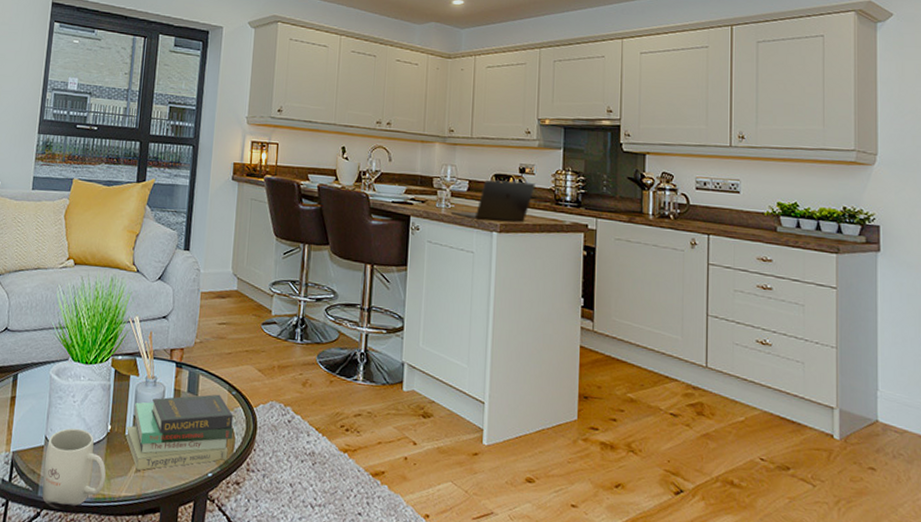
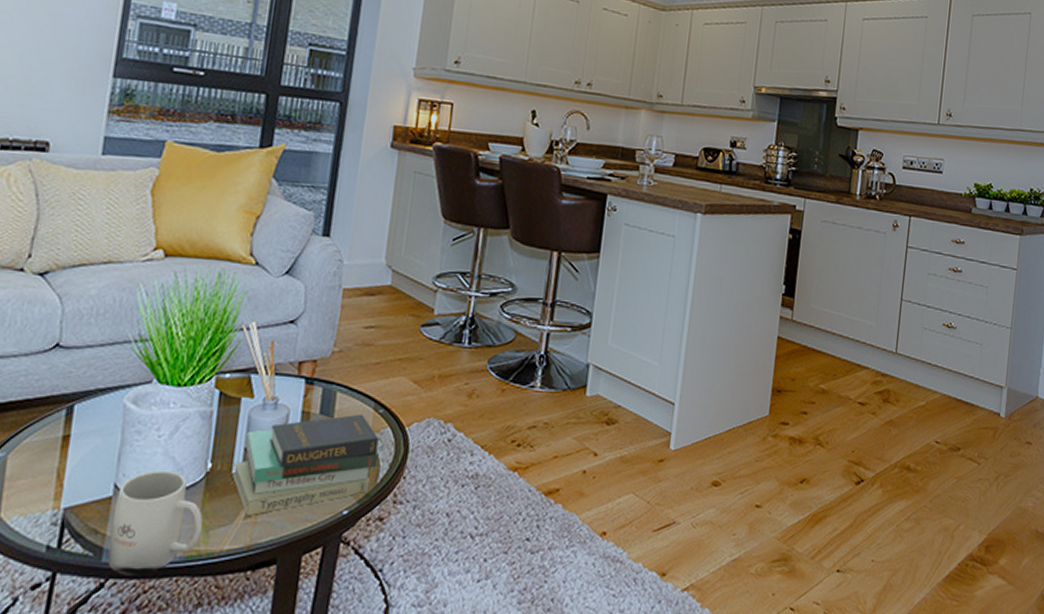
laptop: present [450,179,535,223] -> none [652,154,746,204]

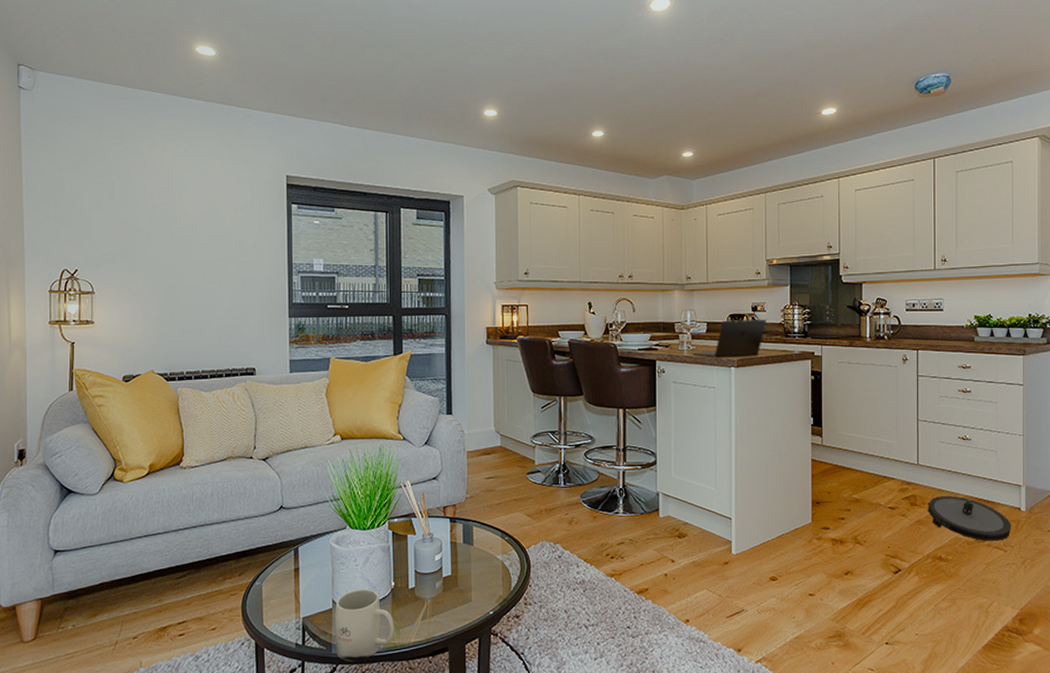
books: present [232,414,379,515] -> none [409,541,509,618]
laptop: none [652,154,746,204] -> present [692,320,767,359]
robot vacuum: none [901,393,989,451] -> present [928,496,1012,541]

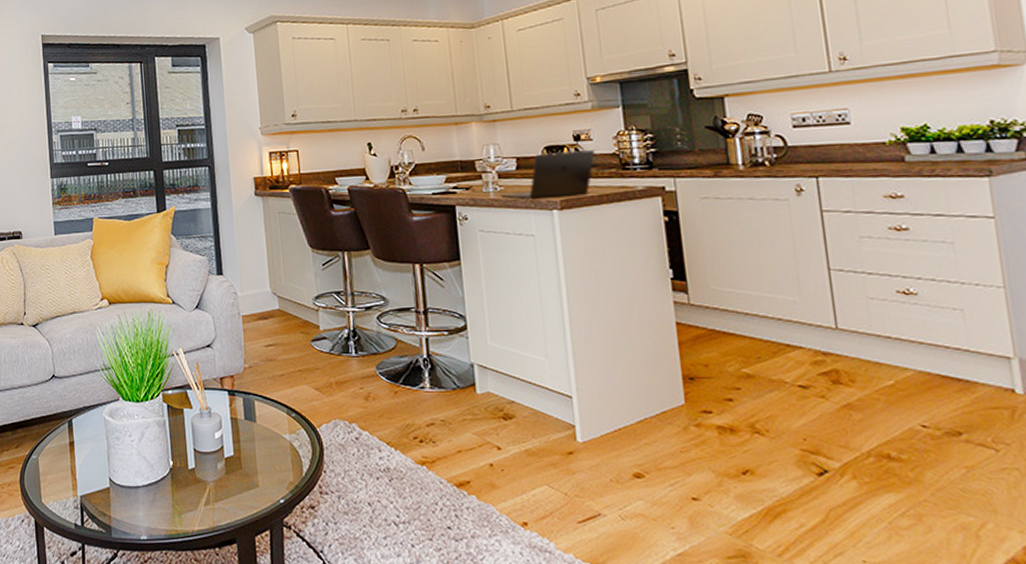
mug: present [334,589,395,662] -> none [112,467,177,548]
robot vacuum: present [928,496,1012,541] -> none [859,371,1003,435]

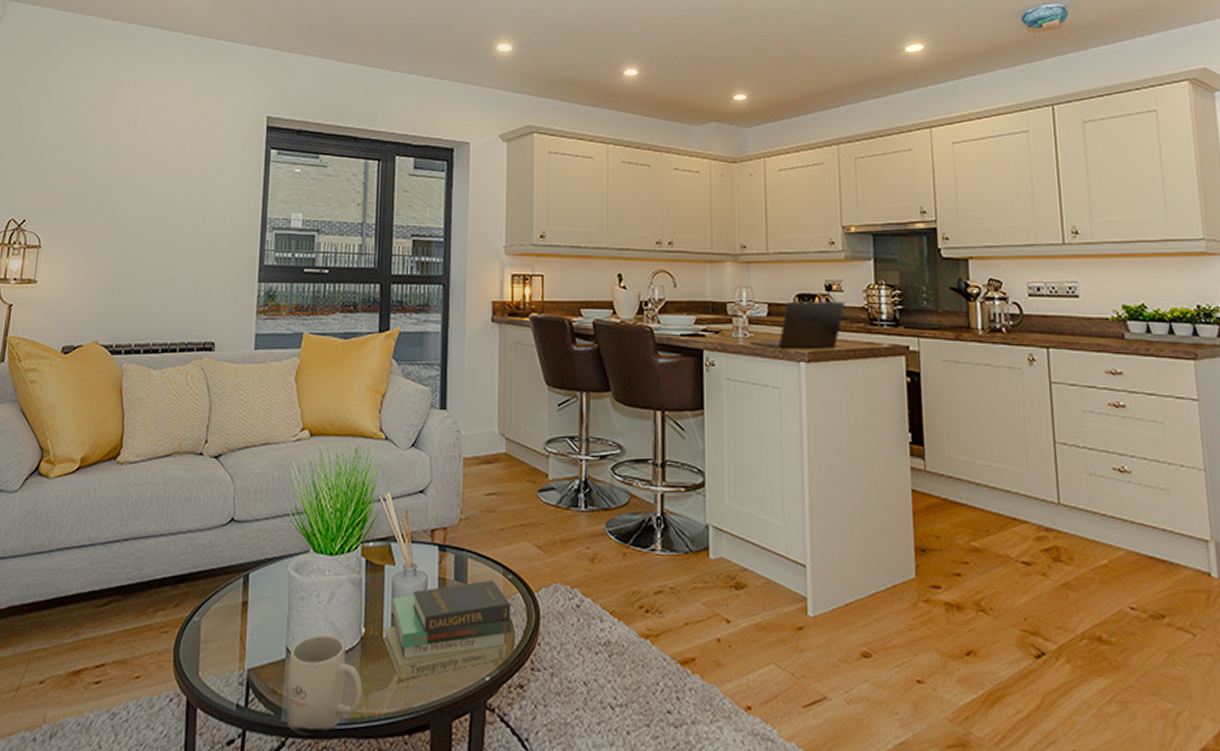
mug: none [112,467,177,548] -> present [285,634,363,736]
books: none [189,418,300,503] -> present [384,579,512,680]

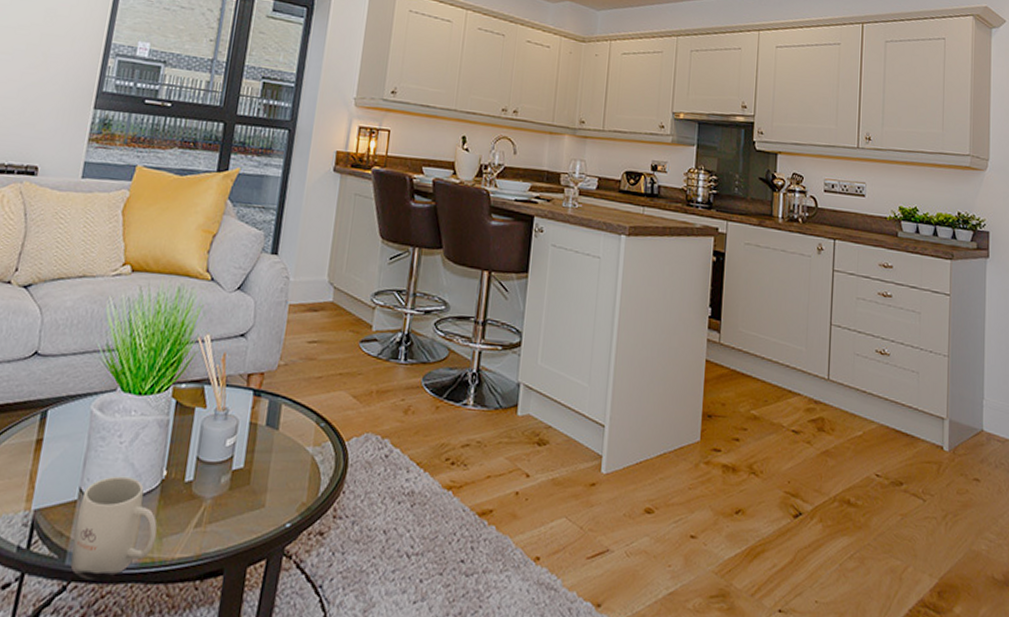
books: present [384,579,512,680] -> none [185,427,321,525]
laptop: present [749,301,845,351] -> none [577,177,667,226]

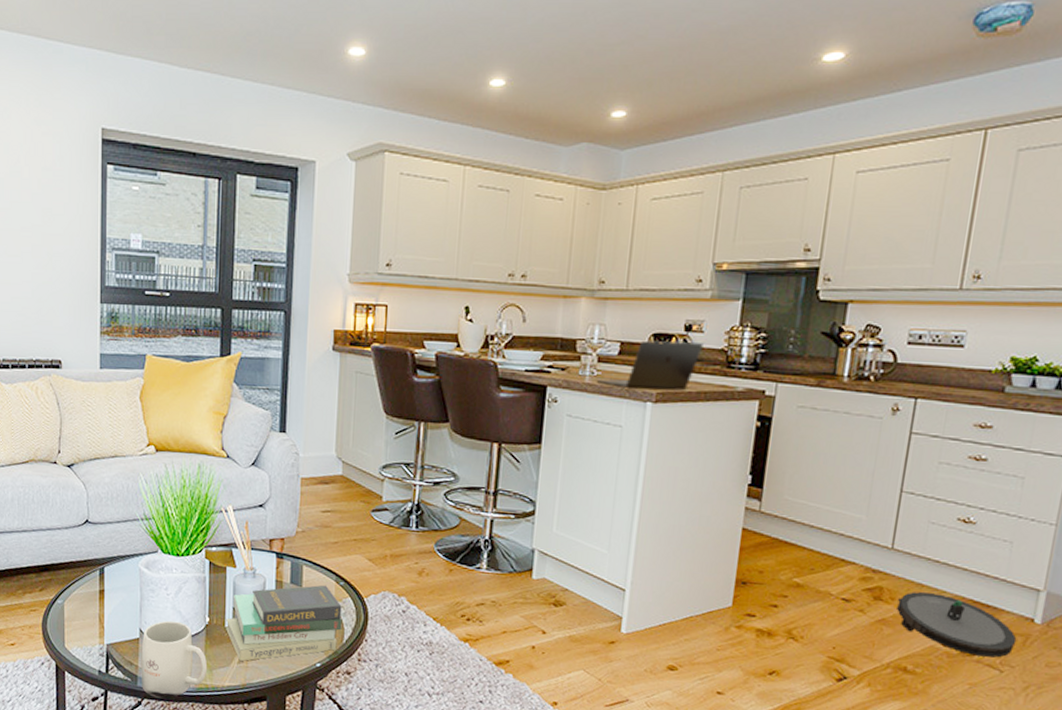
books: none [185,427,321,525] -> present [226,585,343,661]
laptop: none [577,177,667,226] -> present [596,340,704,392]
robot vacuum: none [837,422,932,487] -> present [897,592,1017,658]

